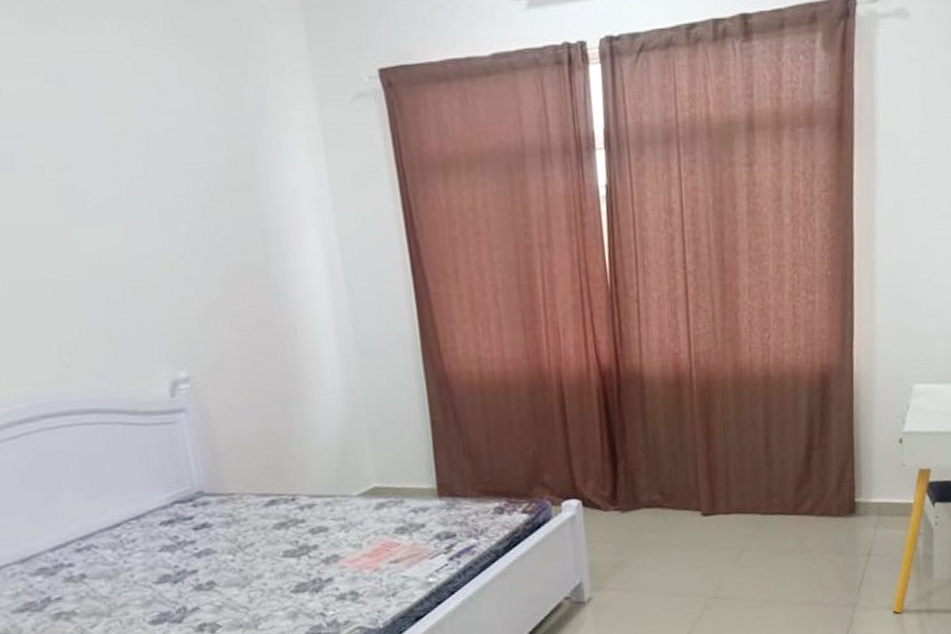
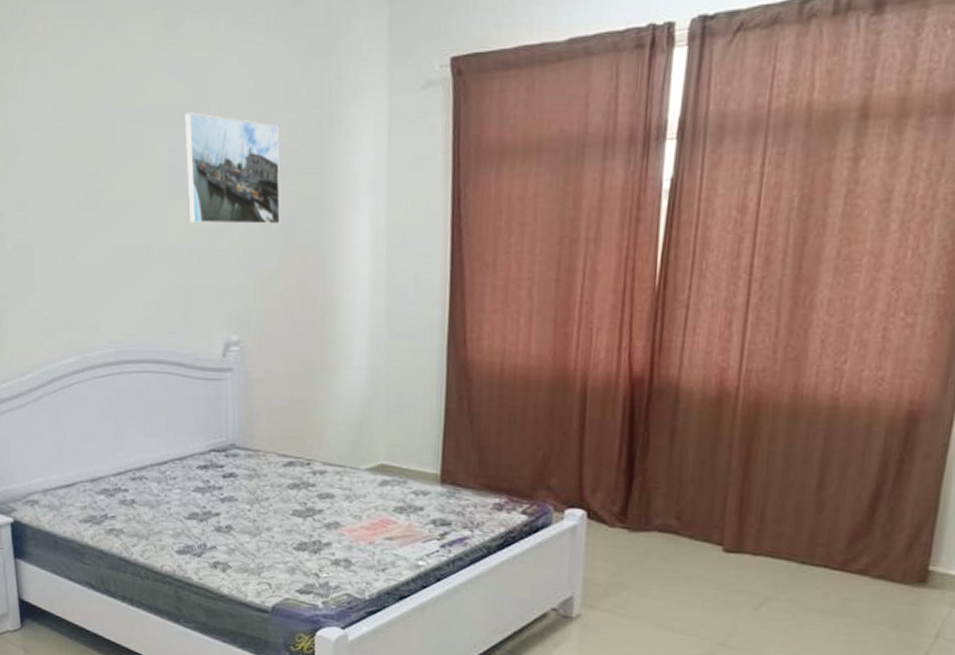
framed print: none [74,125,218,251] -> present [185,112,281,225]

